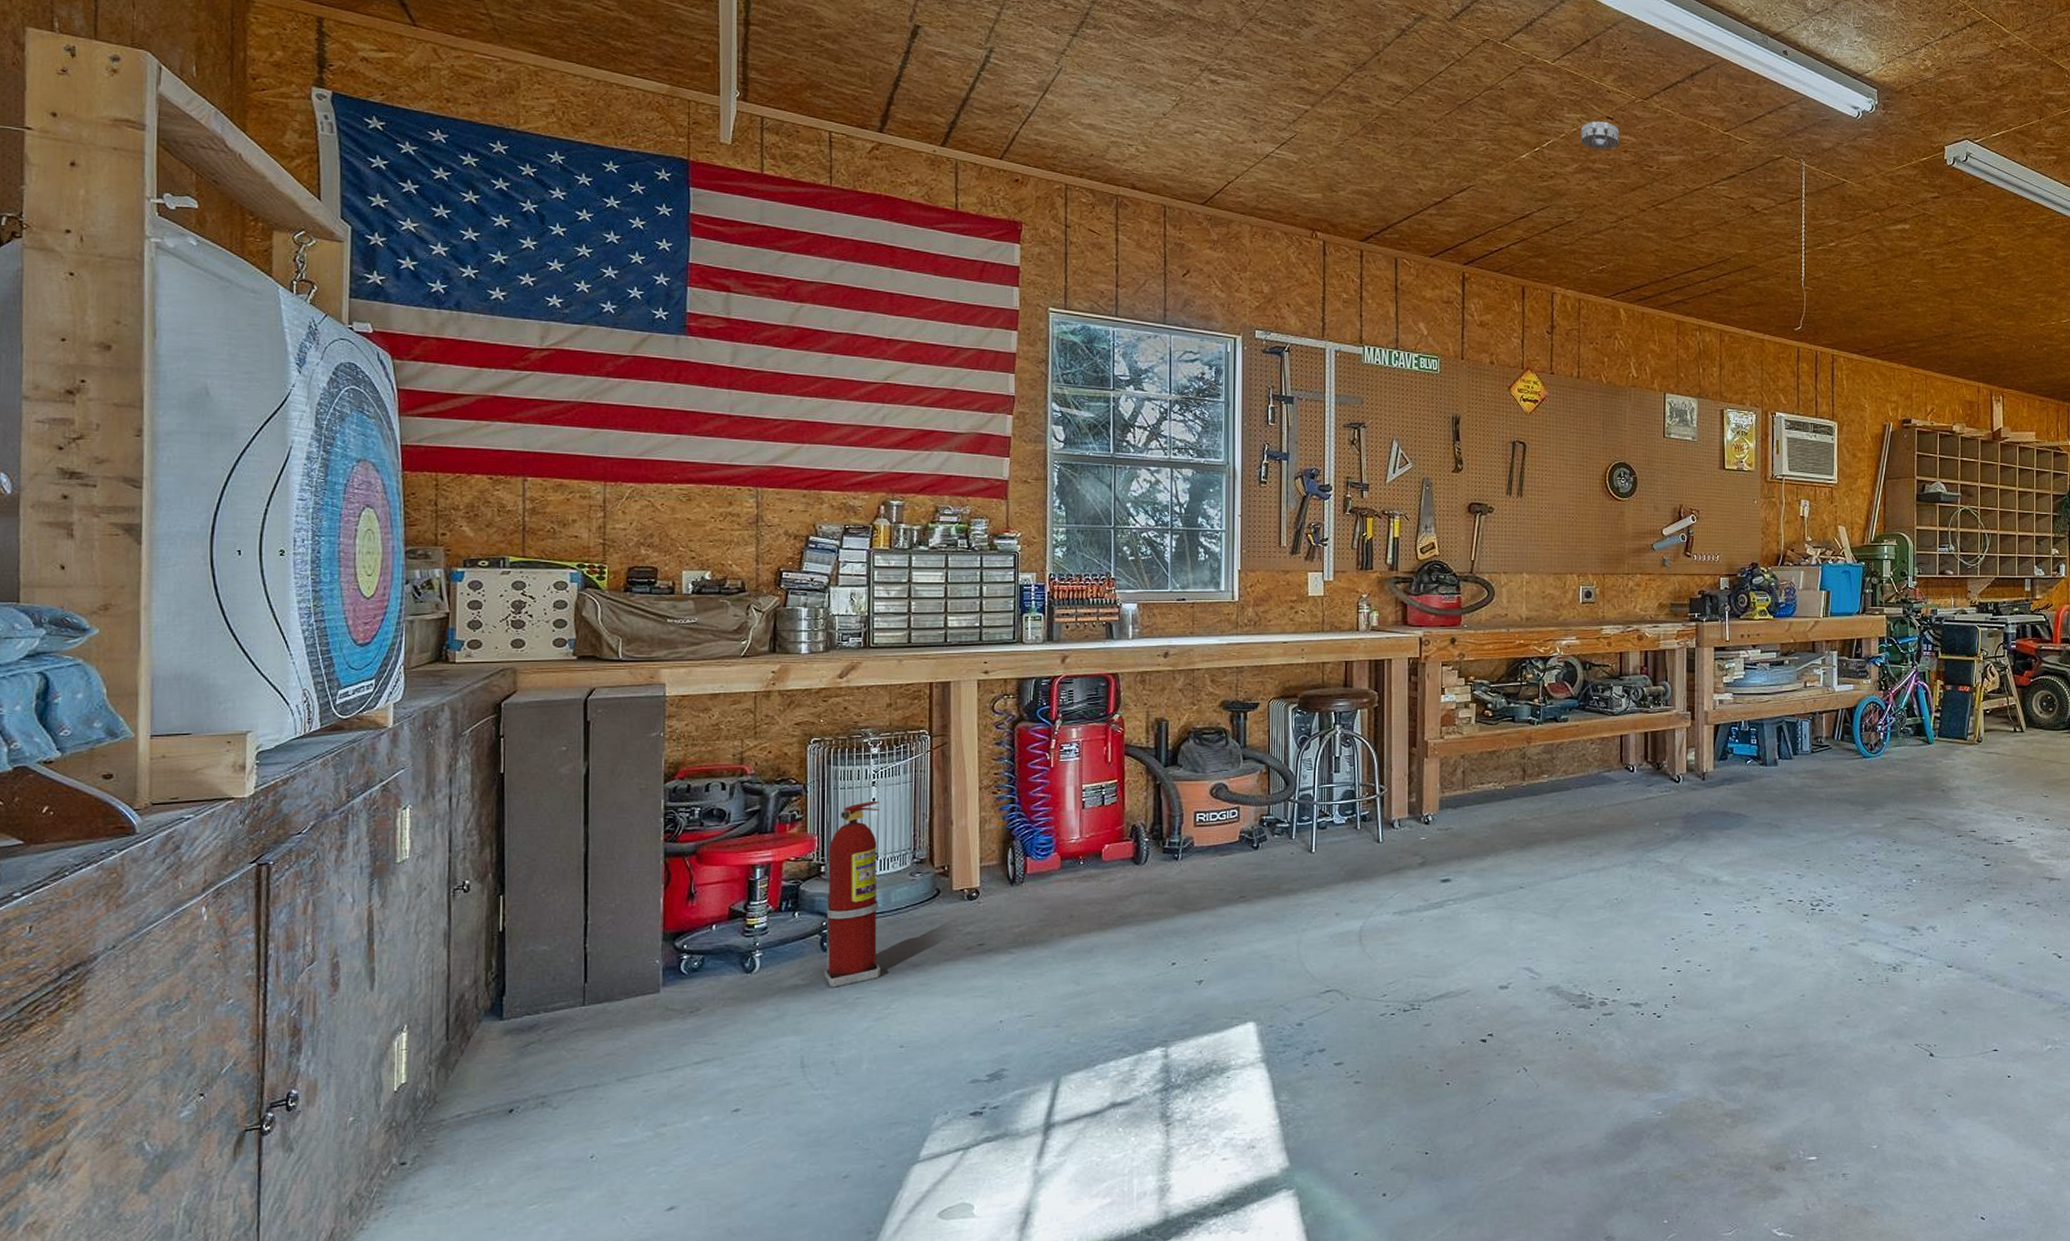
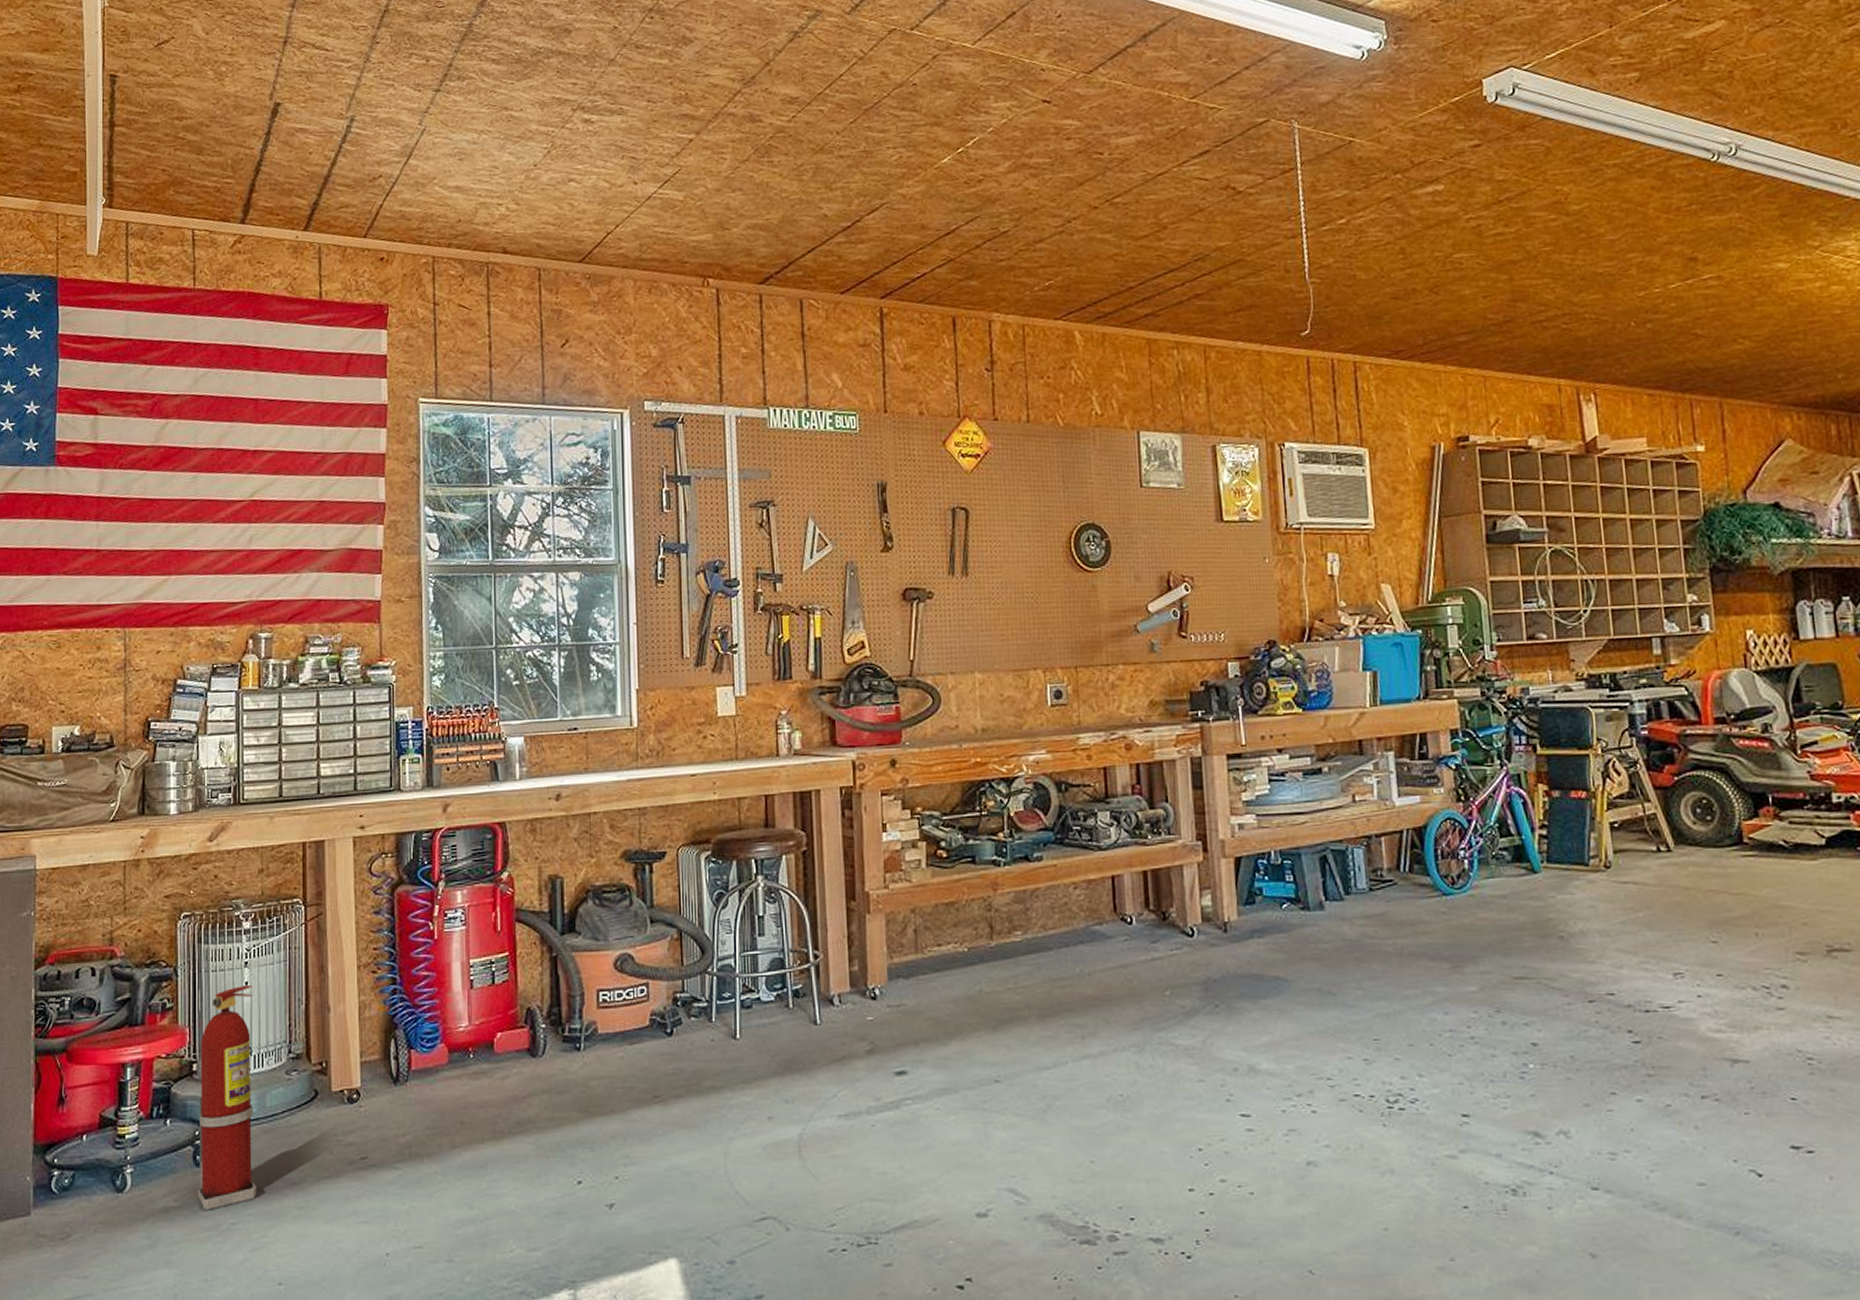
smoke detector: present [1580,121,1620,150] -> none [1011,106,1061,142]

